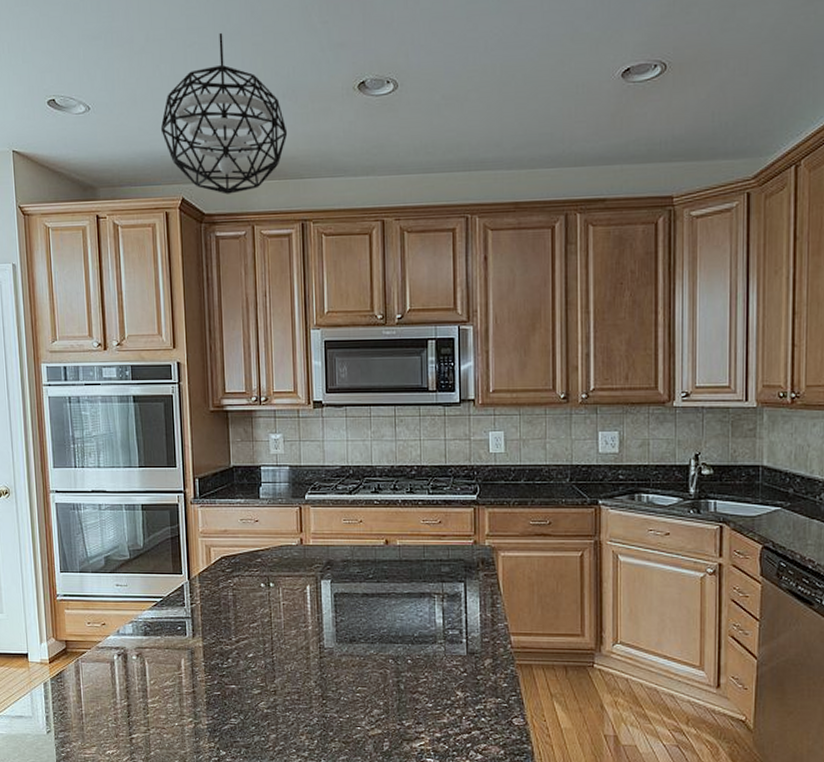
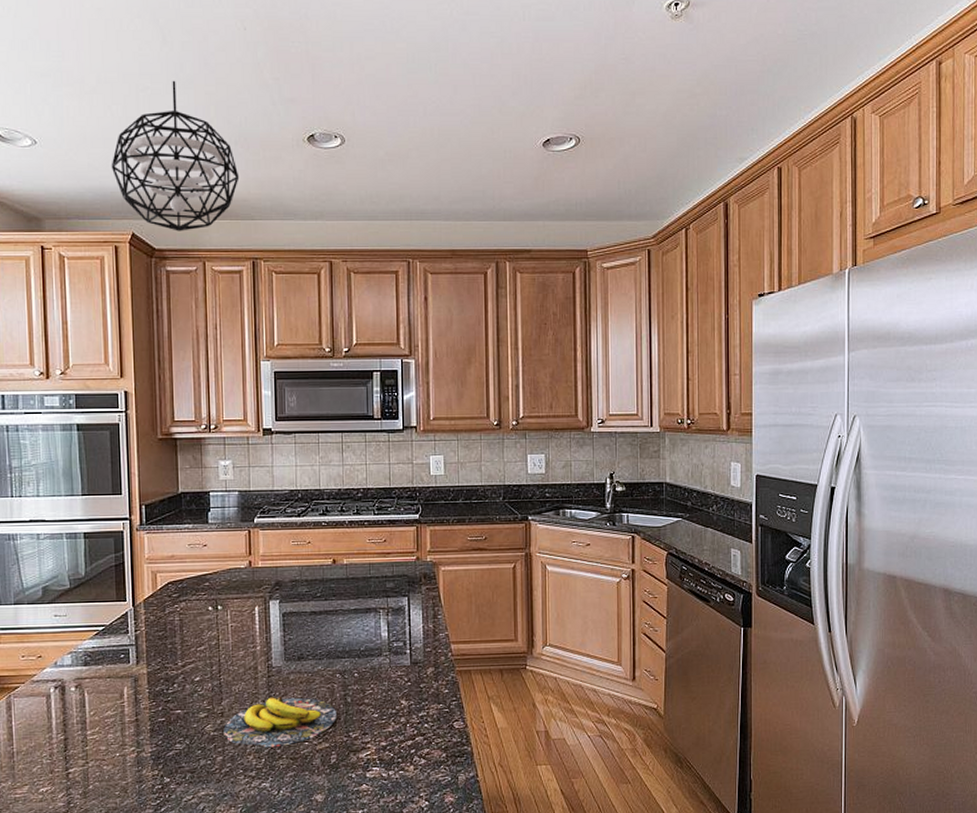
banana: none [276,678,389,730] -> present [223,697,336,748]

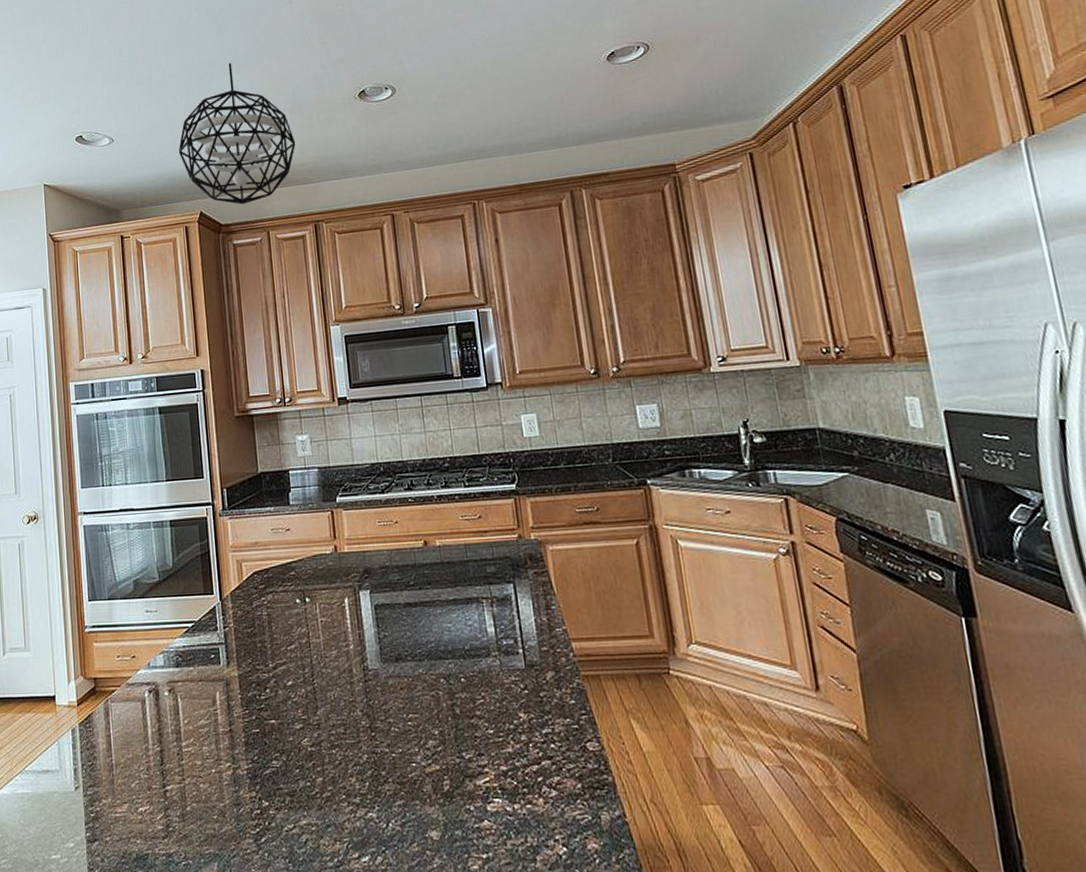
banana: present [223,697,336,748] -> none [321,706,445,769]

